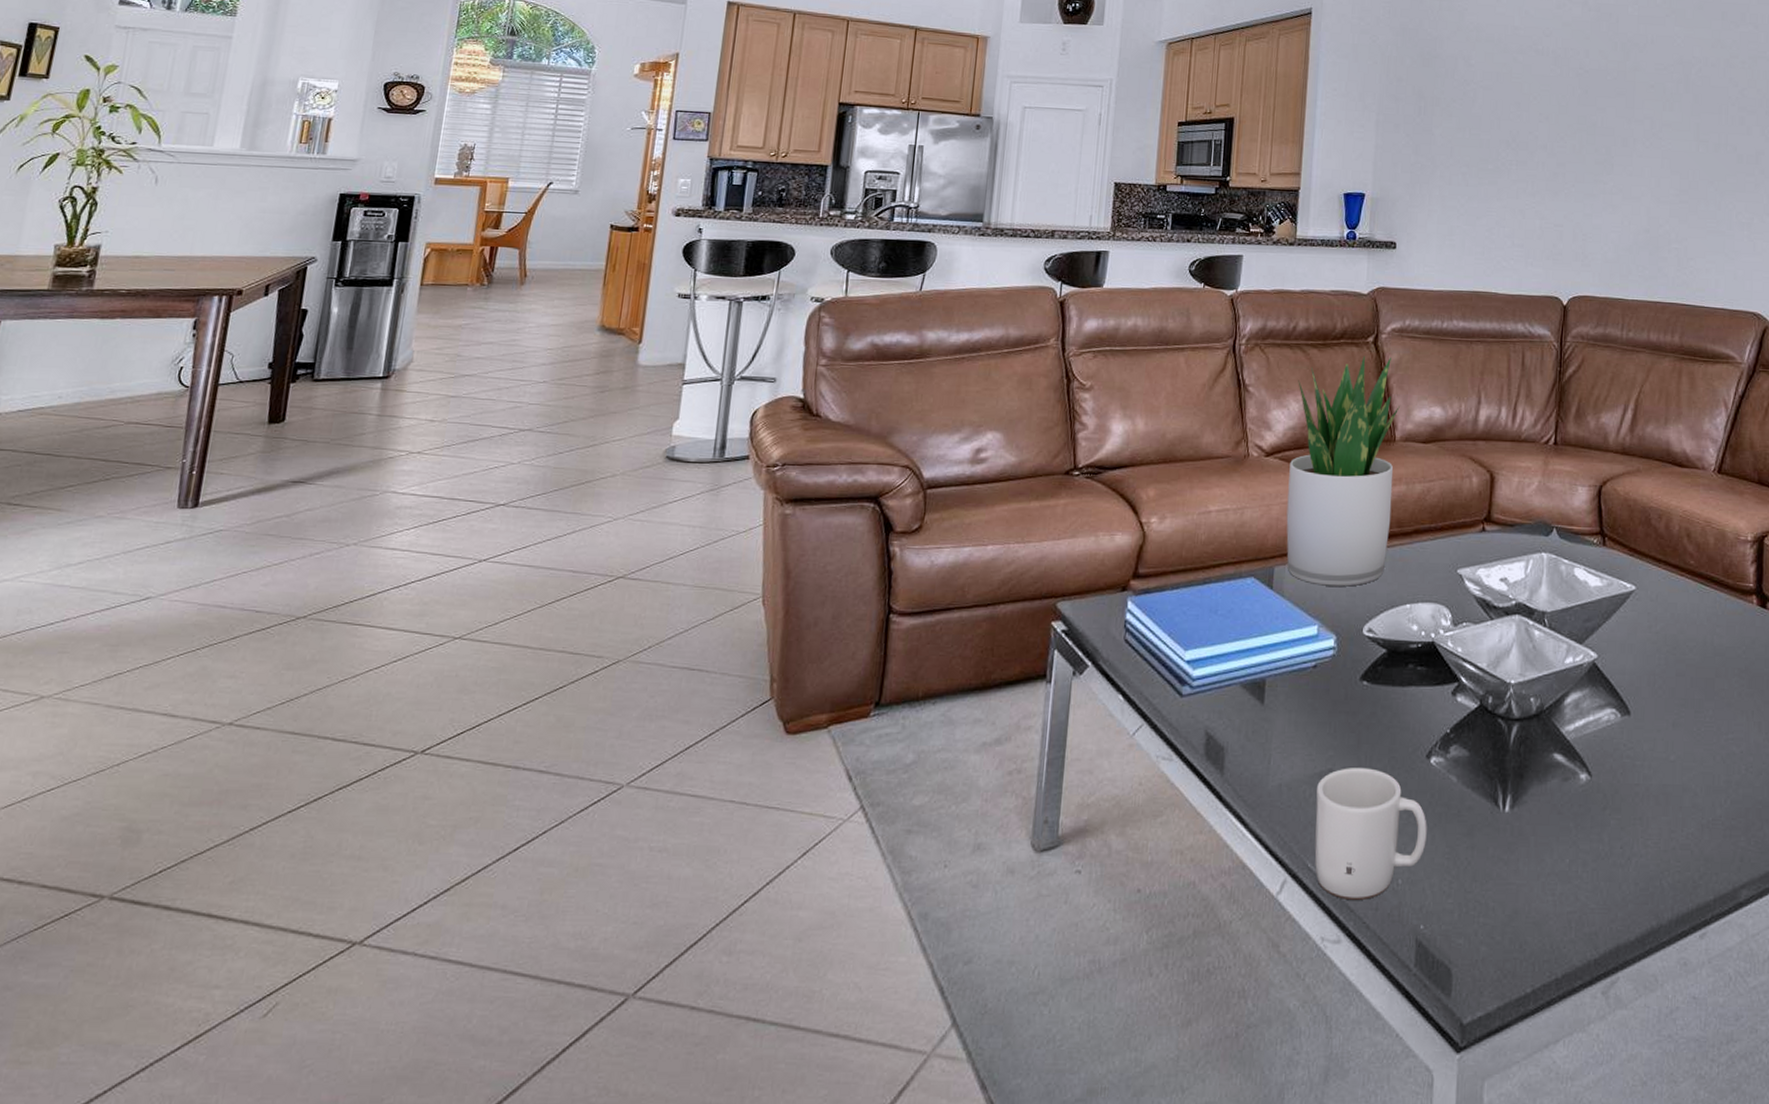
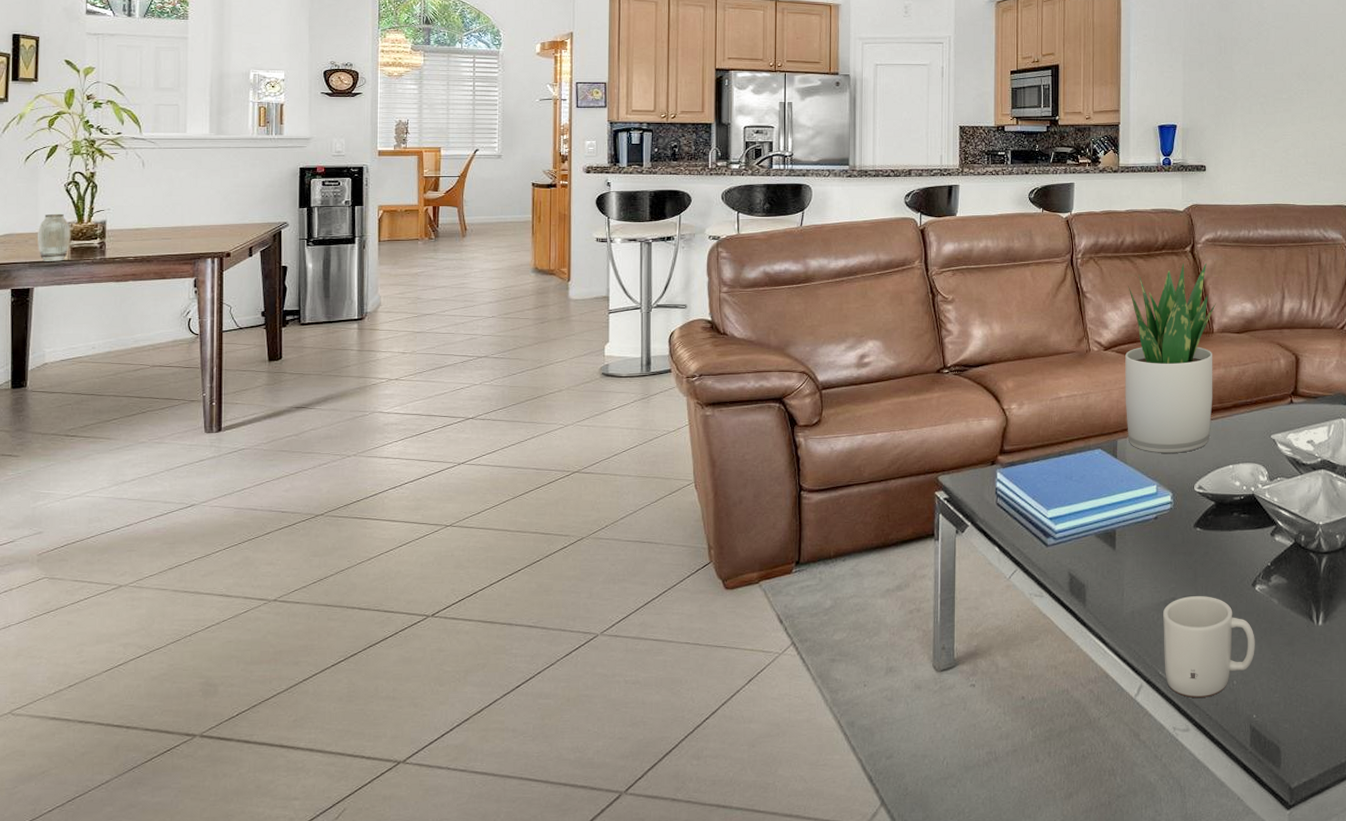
vase: none [14,233,57,291] -> present [38,213,71,261]

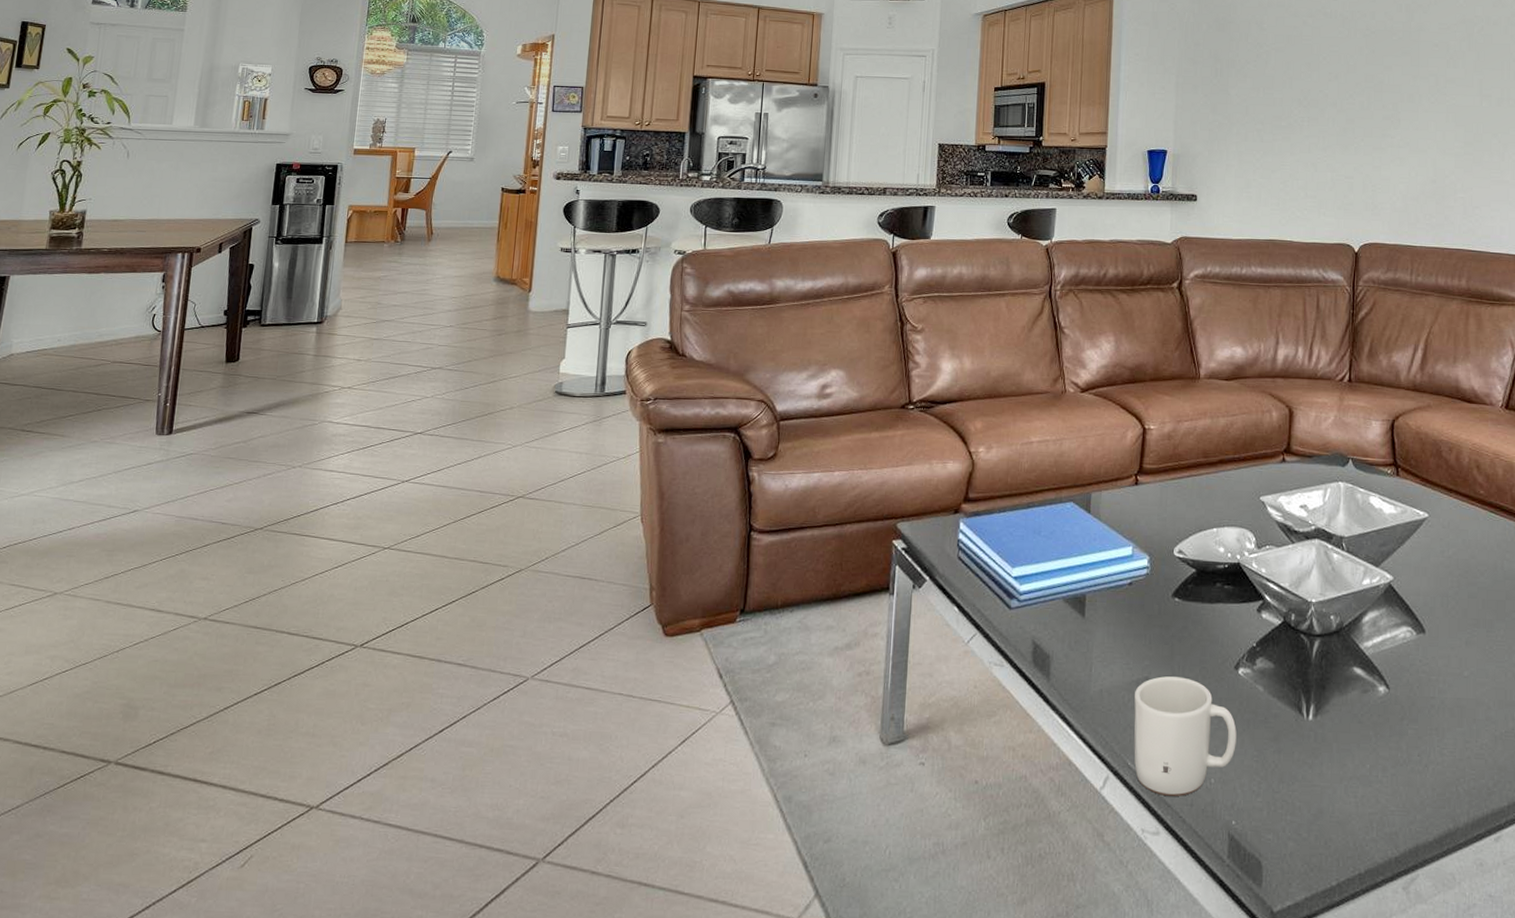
vase: present [38,213,71,261] -> none [19,201,52,250]
planter: present [1125,263,1216,453] -> none [1101,300,1203,512]

